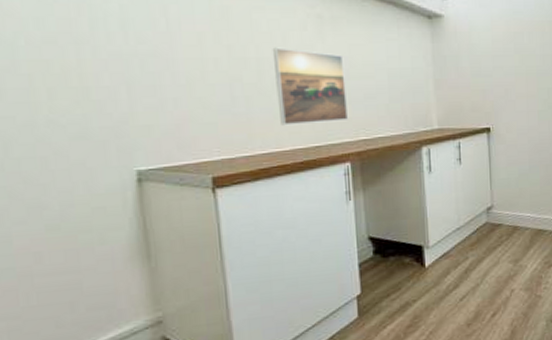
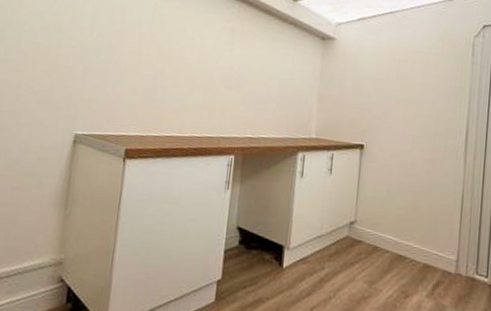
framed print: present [272,47,349,126] -> none [185,50,246,118]

